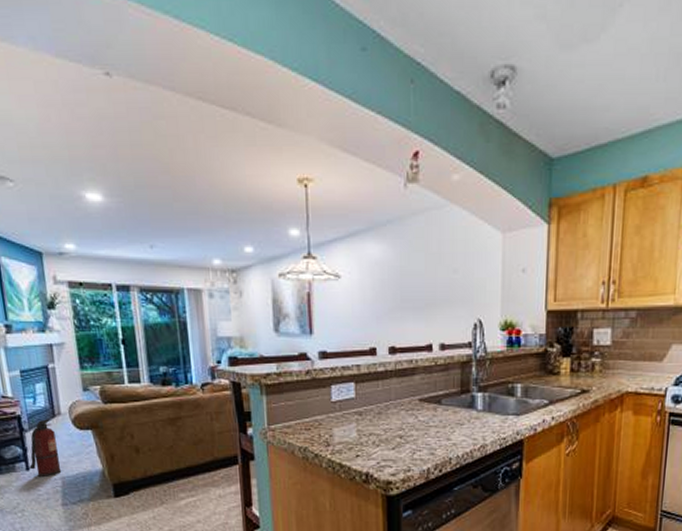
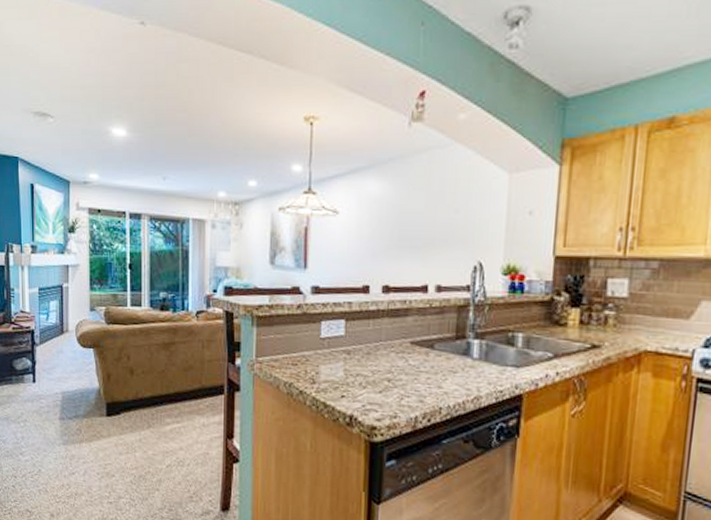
fire extinguisher: present [29,419,62,476] -> none [36,335,63,390]

